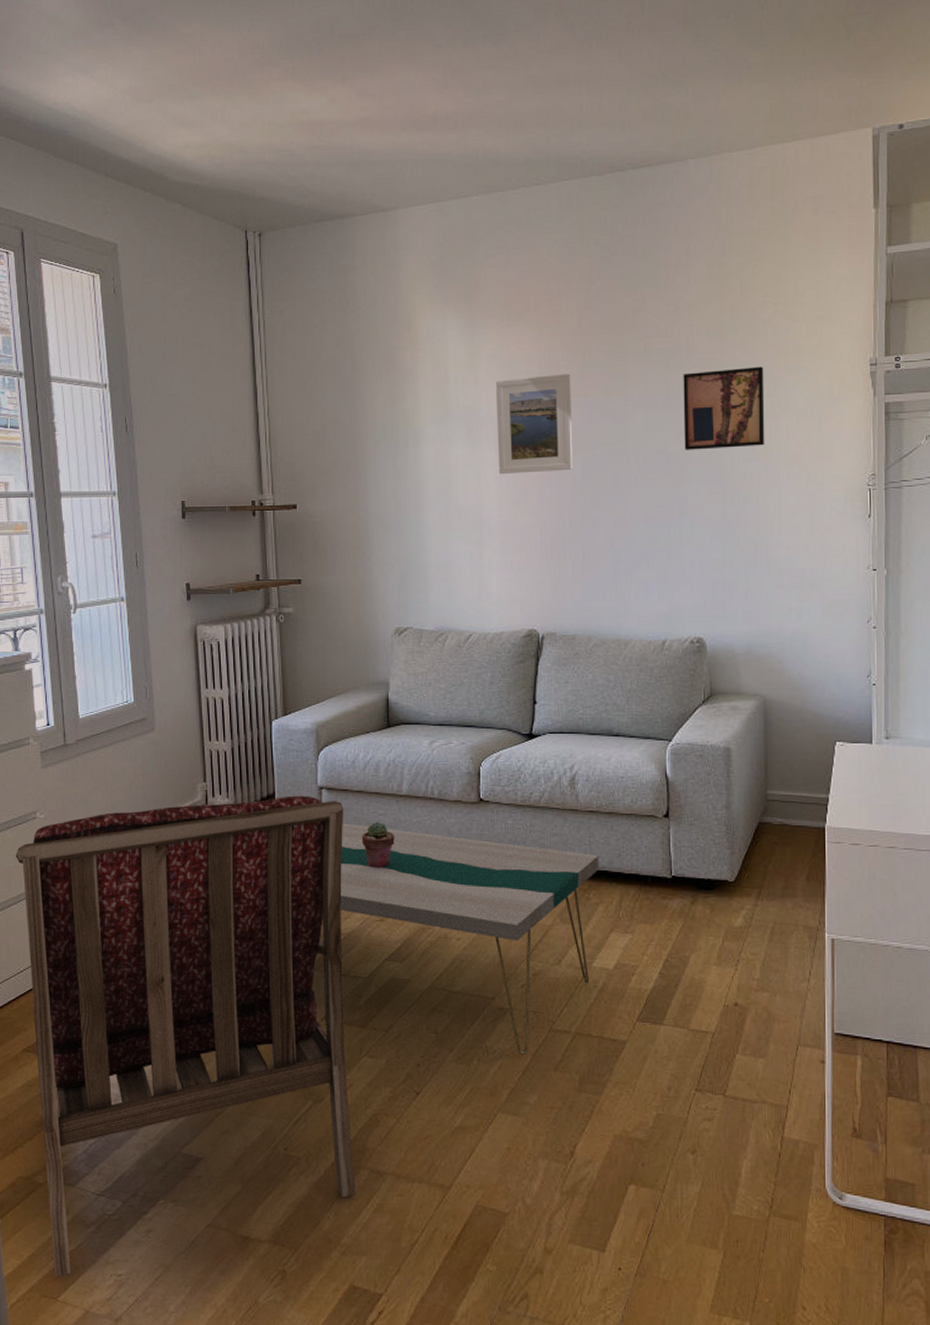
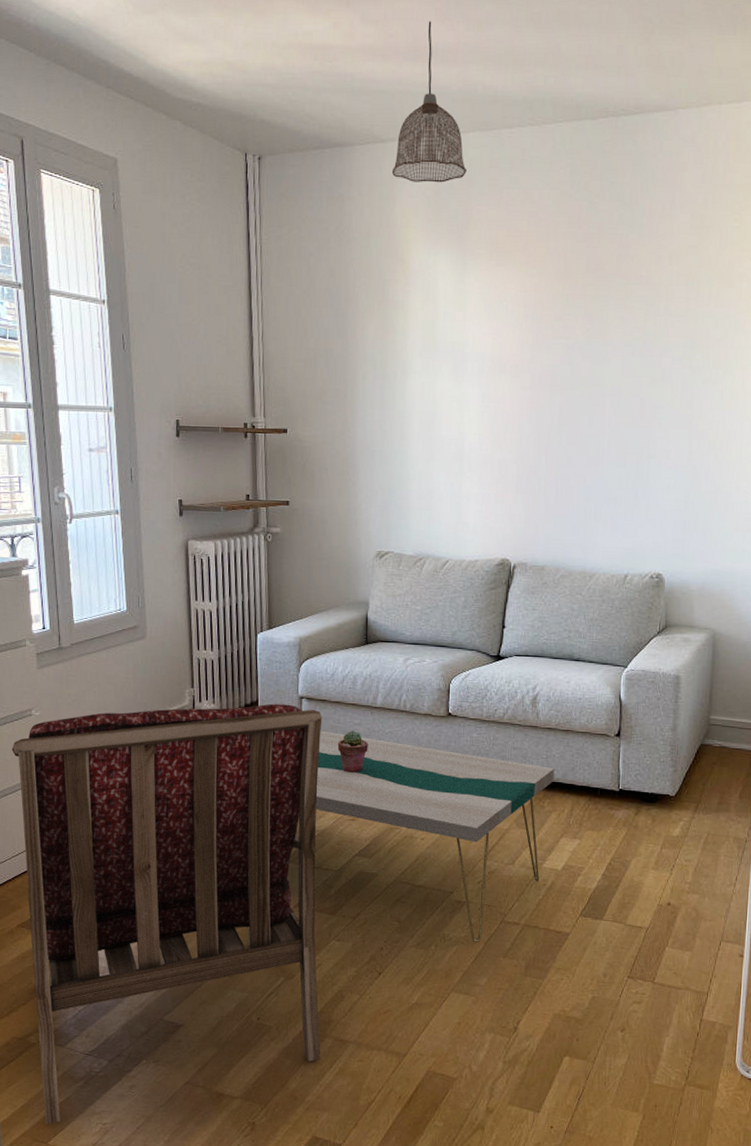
pendant lamp: none [394,90,472,249] -> present [391,21,467,183]
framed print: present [495,373,573,474] -> none [481,315,555,410]
wall art: present [683,366,765,450] -> none [656,318,737,396]

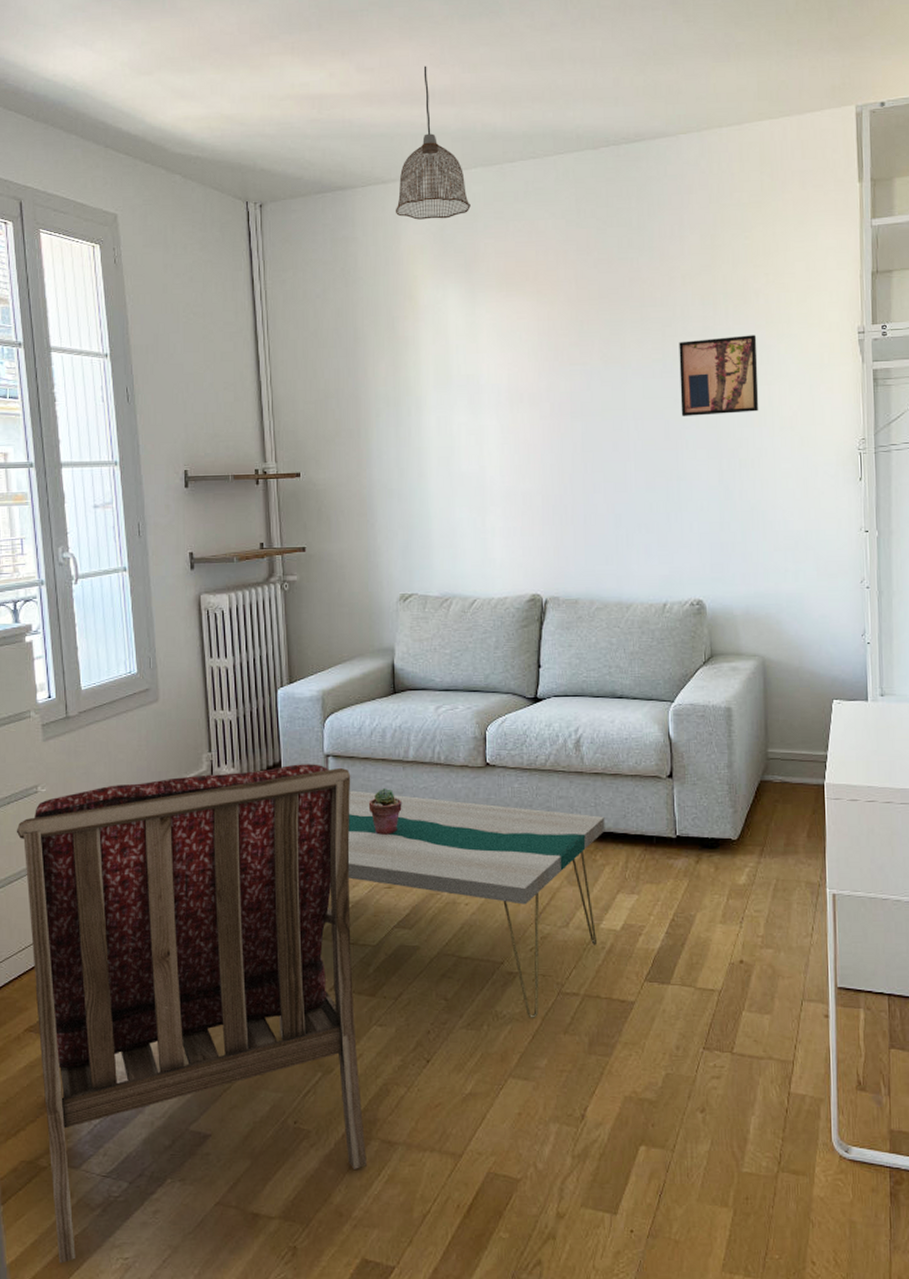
wall art: none [656,318,737,396] -> present [679,335,759,416]

